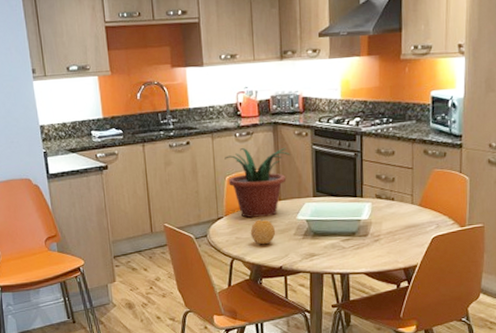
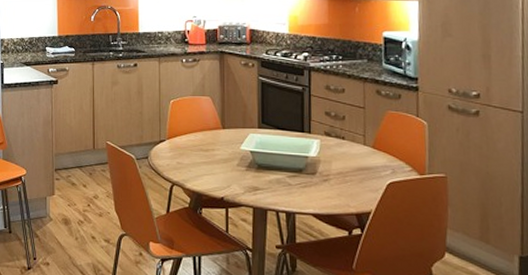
potted plant: present [224,148,290,219] -> none [170,74,236,145]
fruit: present [250,219,276,245] -> none [192,146,218,173]

